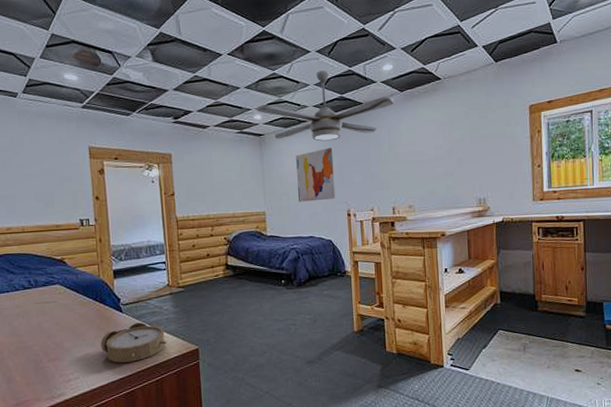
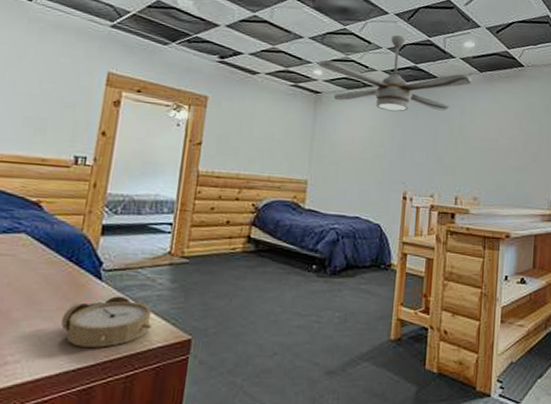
wall art: present [296,148,336,202] -> none [349,119,397,177]

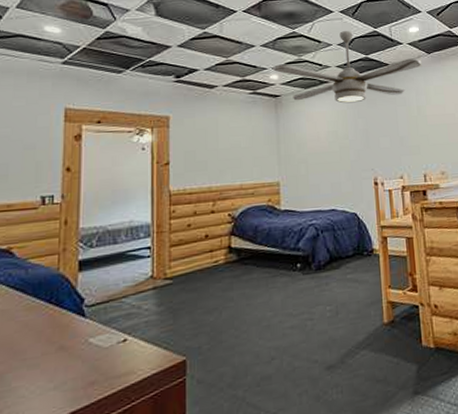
alarm clock: present [61,296,153,348] -> none [49,329,144,390]

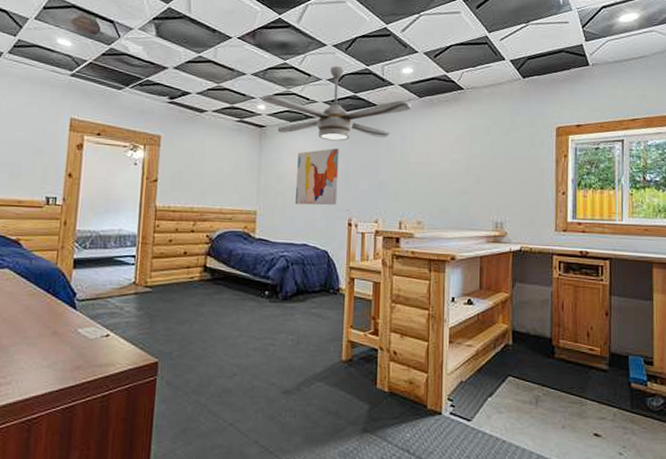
wall art: none [316,110,361,170] -> present [296,148,339,206]

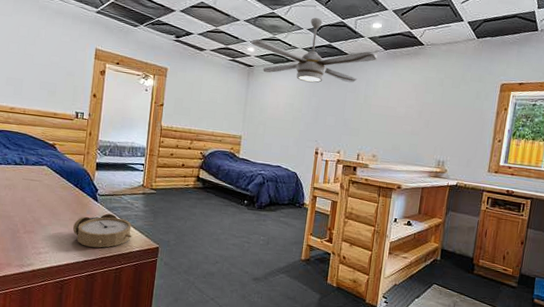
alarm clock: none [44,323,123,370] -> present [73,213,133,248]
wall art: present [296,148,339,206] -> none [274,88,313,136]

